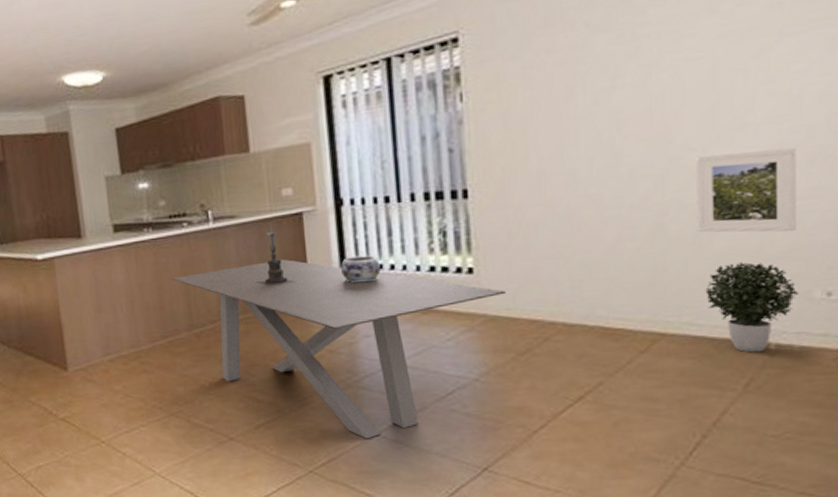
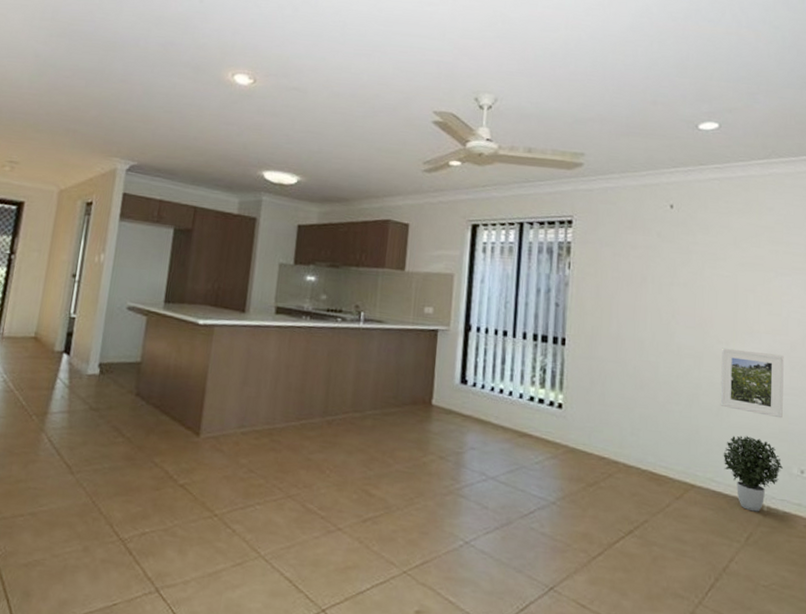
dining table: present [173,259,506,439] -> none [318,365,584,546]
candle holder: present [256,225,296,286] -> none [389,336,422,390]
decorative bowl: present [340,255,381,283] -> none [460,376,492,401]

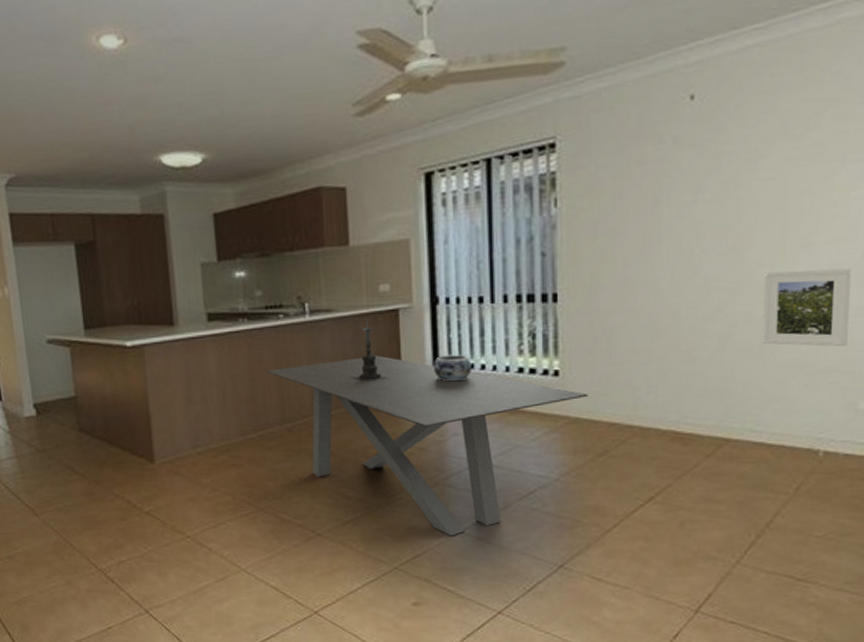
dining table: none [318,365,584,546] -> present [267,355,588,536]
candle holder: none [389,336,422,390] -> present [349,321,389,382]
decorative bowl: none [460,376,492,401] -> present [433,355,472,382]
potted plant: present [723,435,784,512] -> none [766,373,847,459]

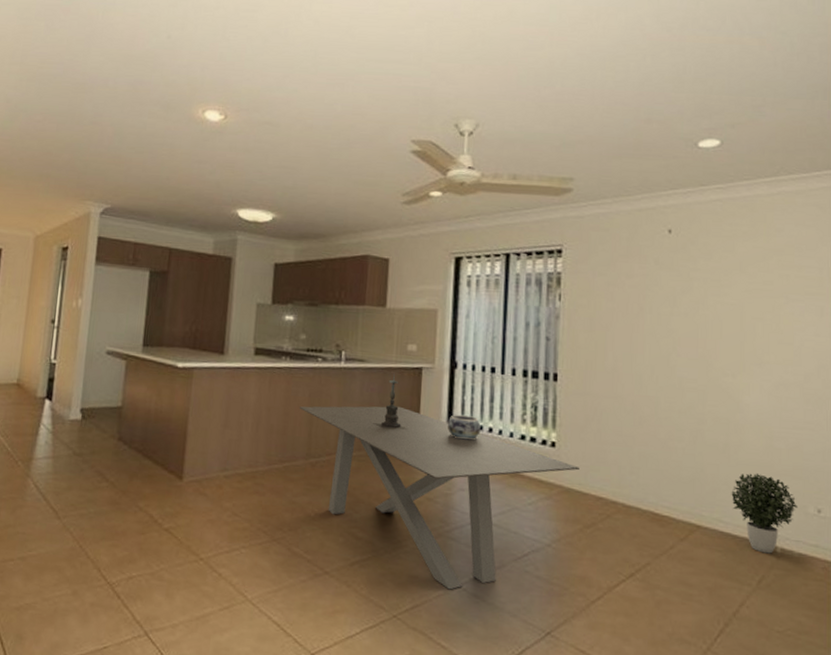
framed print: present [762,268,851,347] -> none [727,380,797,455]
potted plant: none [766,373,847,459] -> present [731,472,799,554]

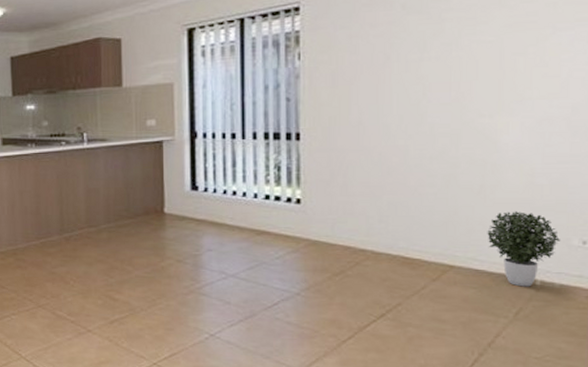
dining table: present [300,406,579,590] -> none [49,179,326,339]
candle holder: present [373,374,408,430] -> none [119,150,153,201]
decorative bowl: present [447,415,481,440] -> none [191,182,225,204]

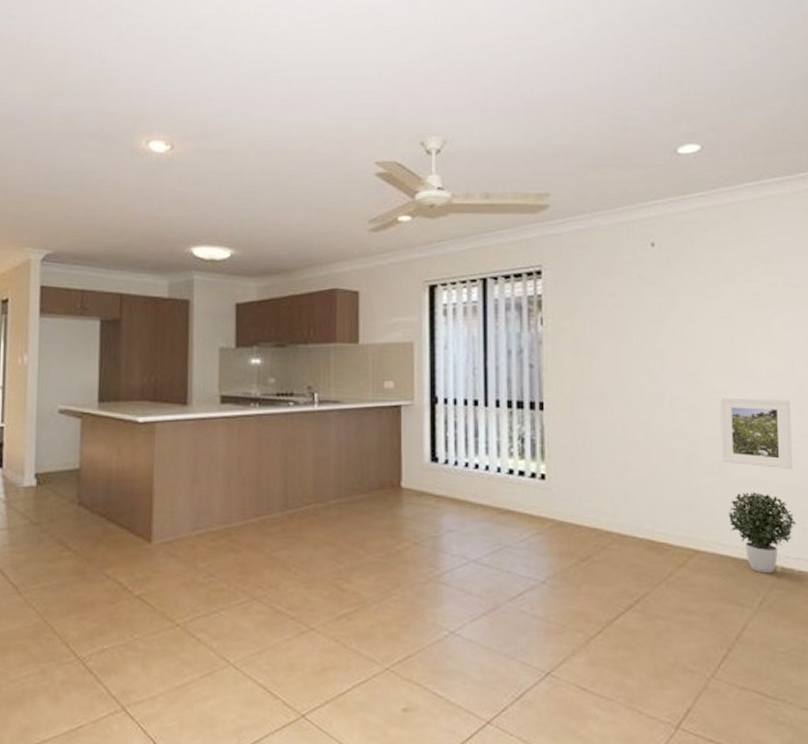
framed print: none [483,120,563,189] -> present [720,397,793,470]

